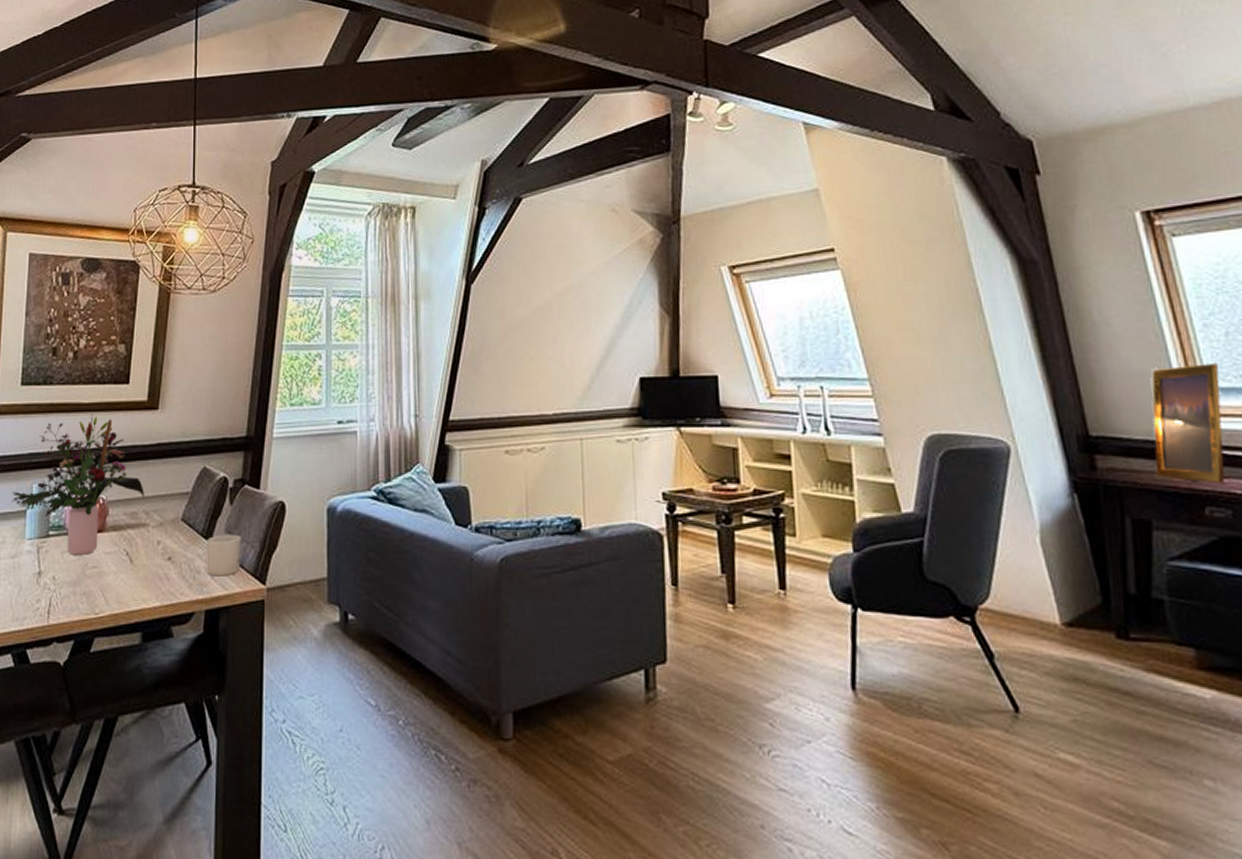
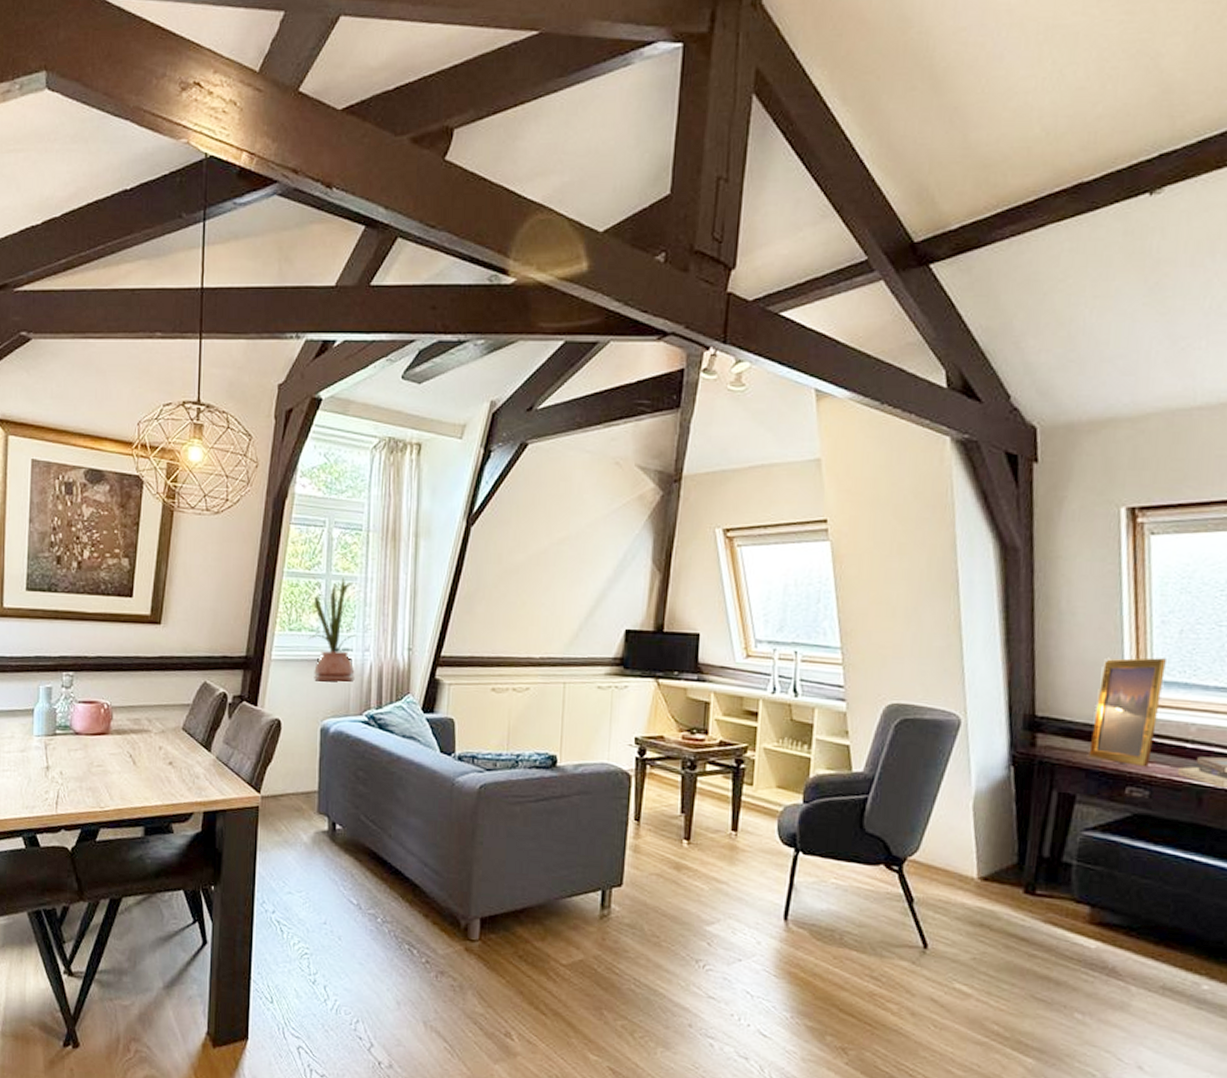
bouquet: present [12,413,144,555] -> none [20,622,147,754]
mug: present [207,534,241,577] -> none [206,745,239,783]
house plant: none [307,347,364,457] -> present [306,576,362,683]

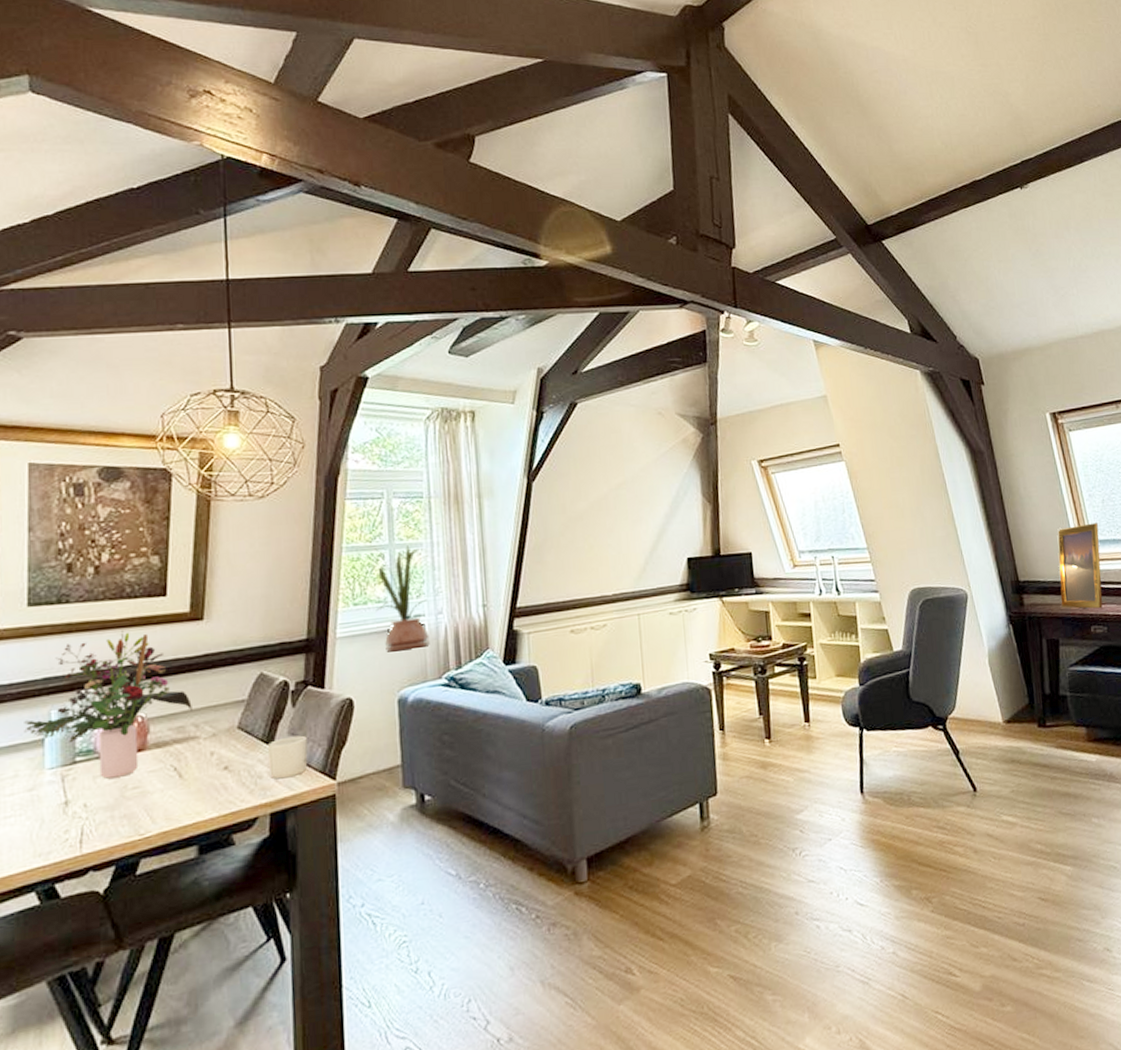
bouquet: none [20,622,147,754] -> present [24,629,192,779]
mug: none [206,745,239,783] -> present [268,735,308,779]

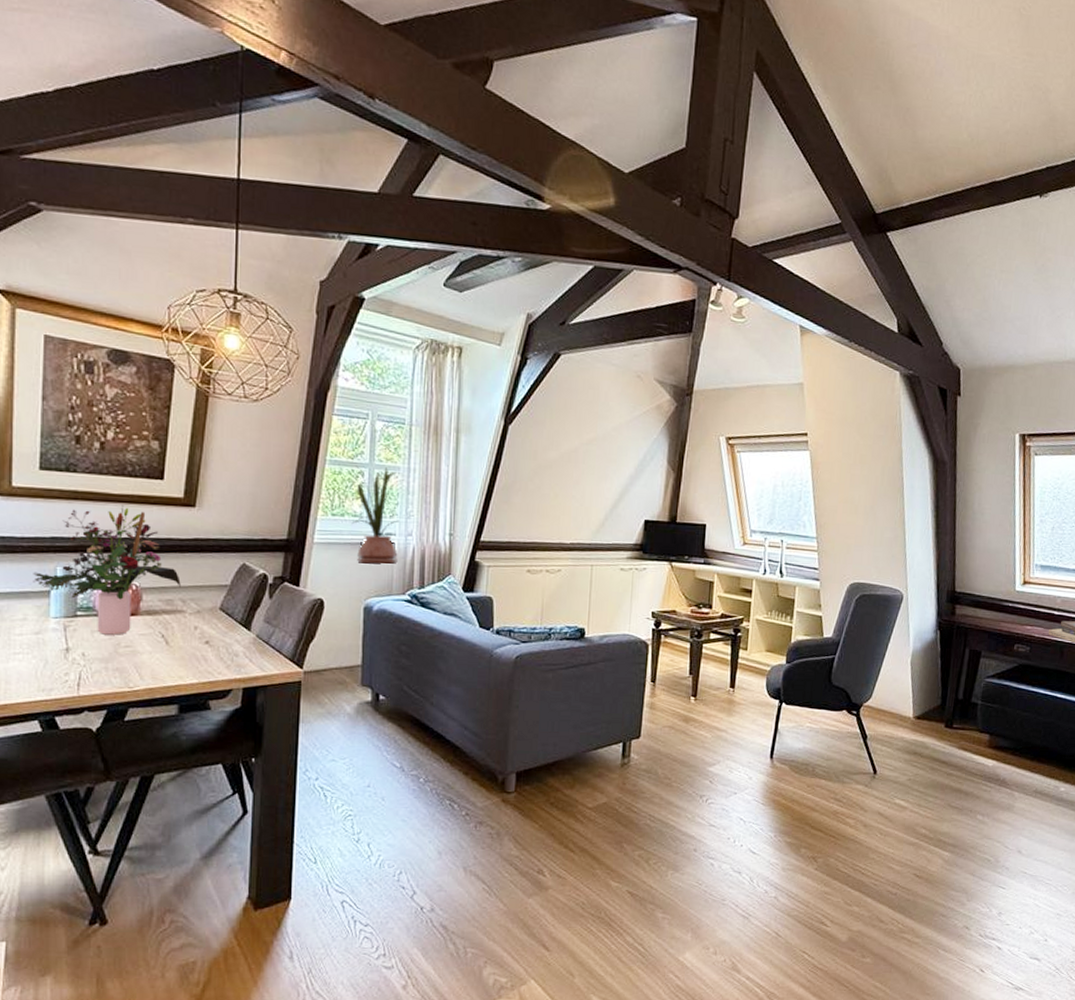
mug: present [268,735,308,779] -> none [245,624,280,660]
picture frame: present [1057,523,1103,609] -> none [990,547,1043,630]

